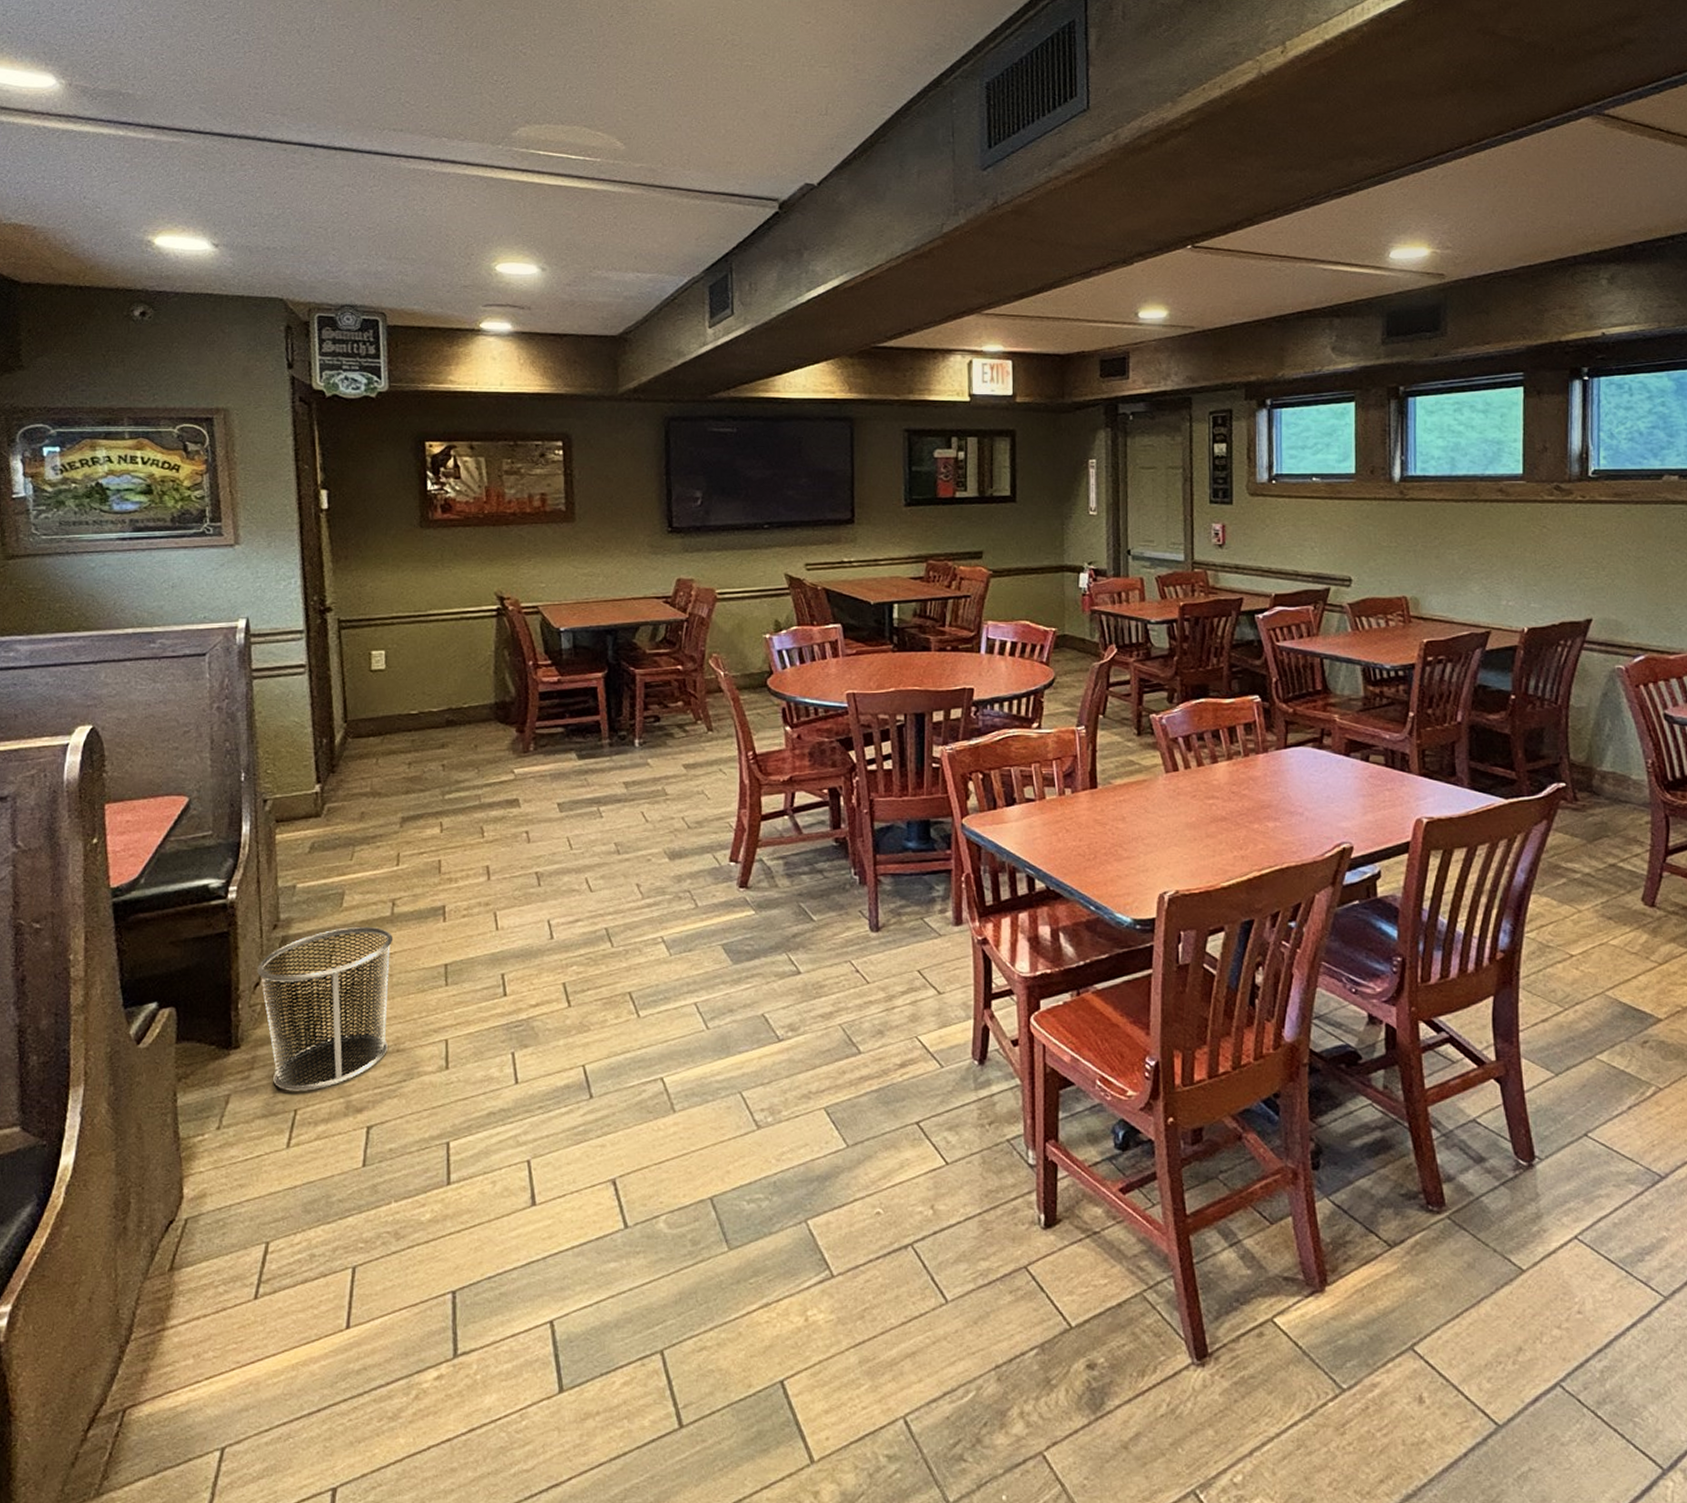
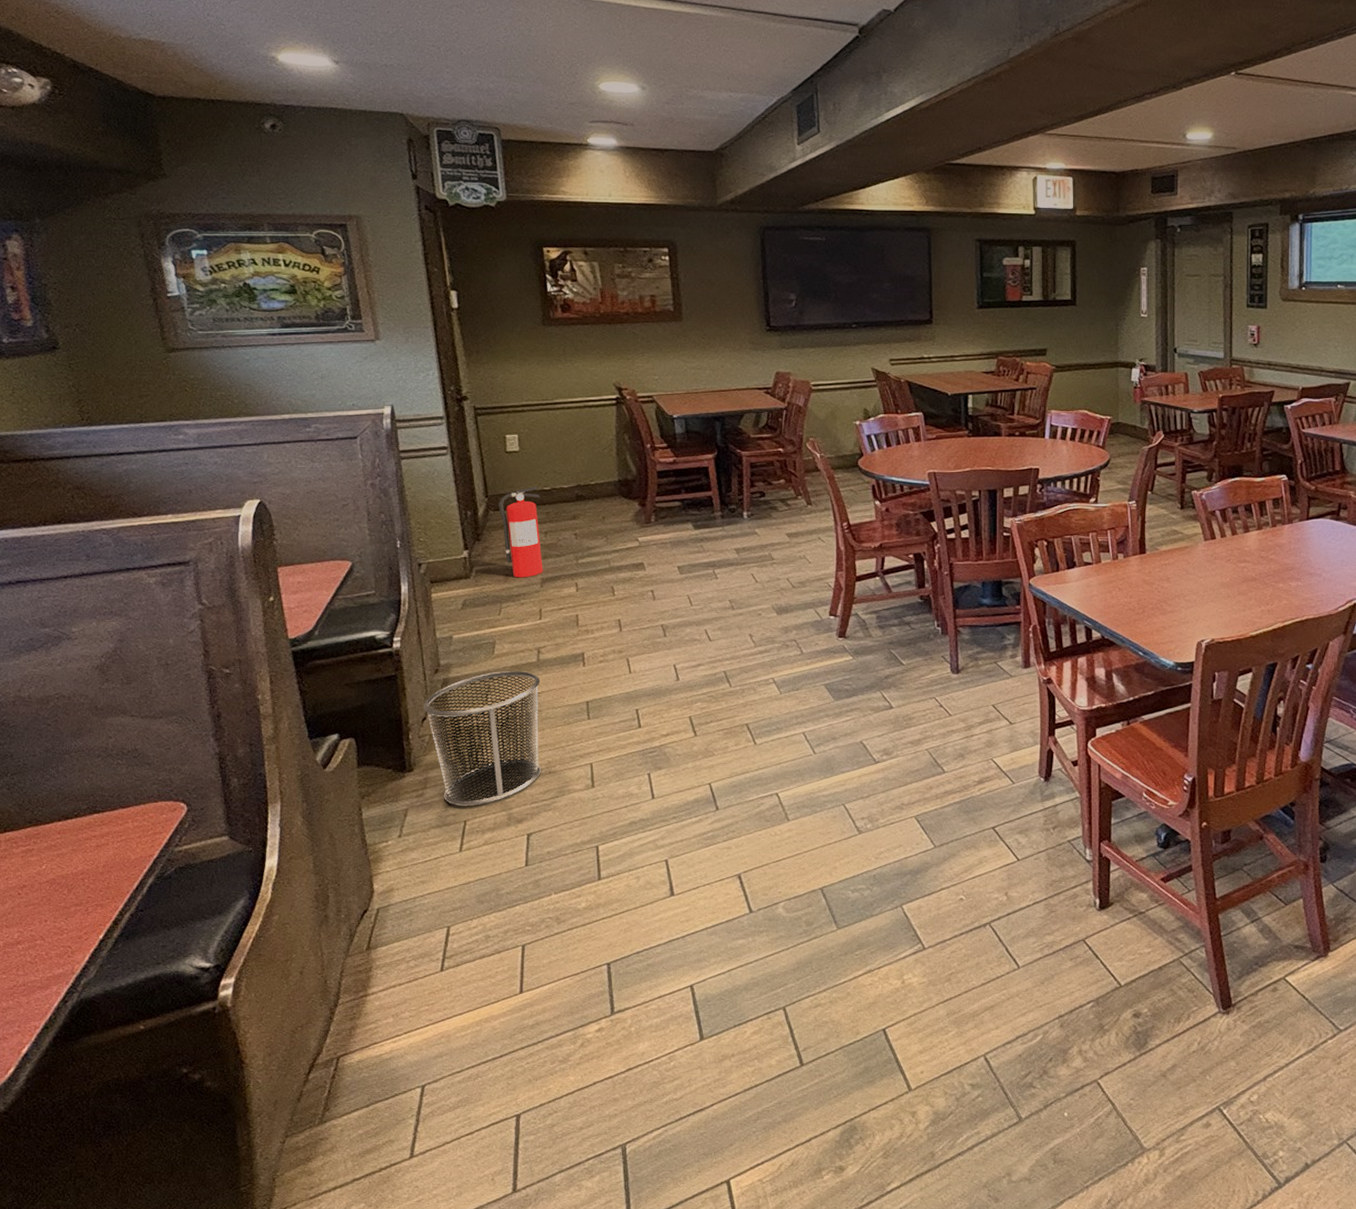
fire extinguisher: none [358,710,406,816] -> present [499,486,543,578]

